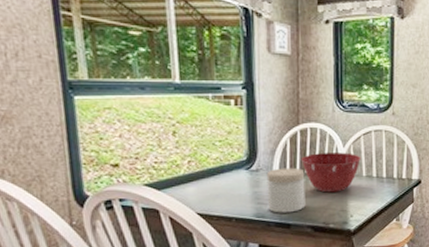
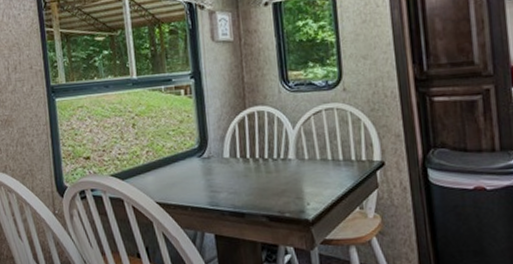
jar: present [266,167,306,213] -> none [217,153,259,202]
mixing bowl: present [301,152,361,193] -> none [251,135,313,179]

